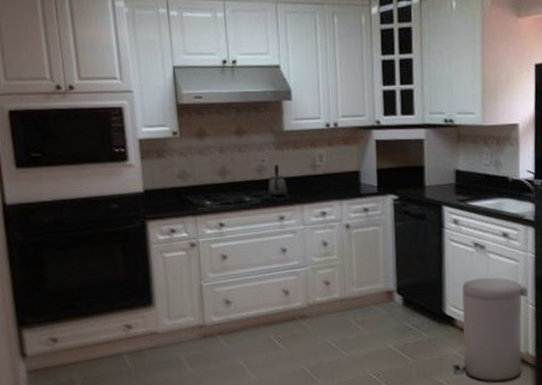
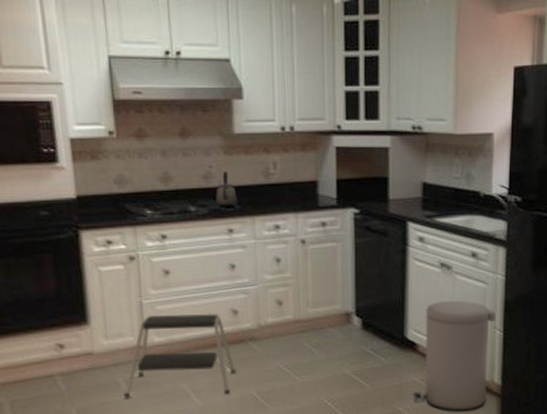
step stool: none [185,293,288,375] -> present [124,313,236,398]

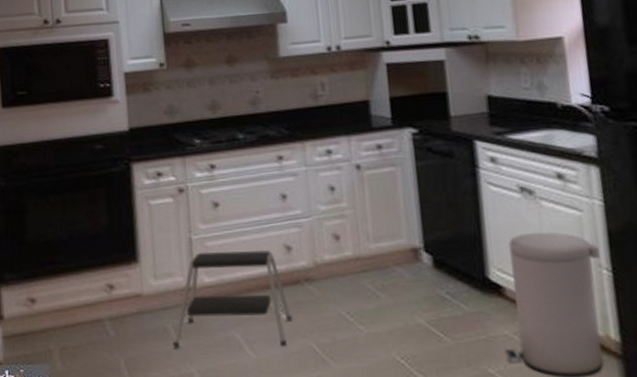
kettle: present [215,171,238,208] -> none [263,96,286,134]

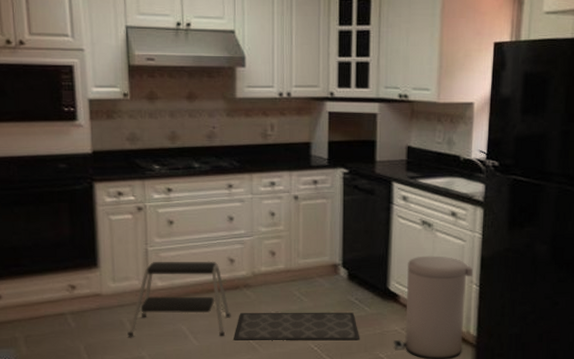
bath mat: none [298,311,459,352] -> present [234,312,360,340]

